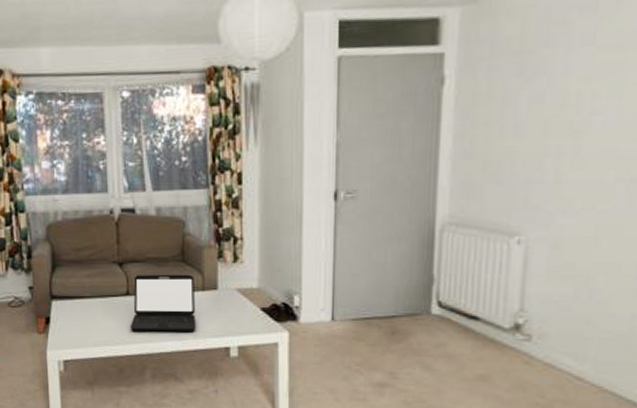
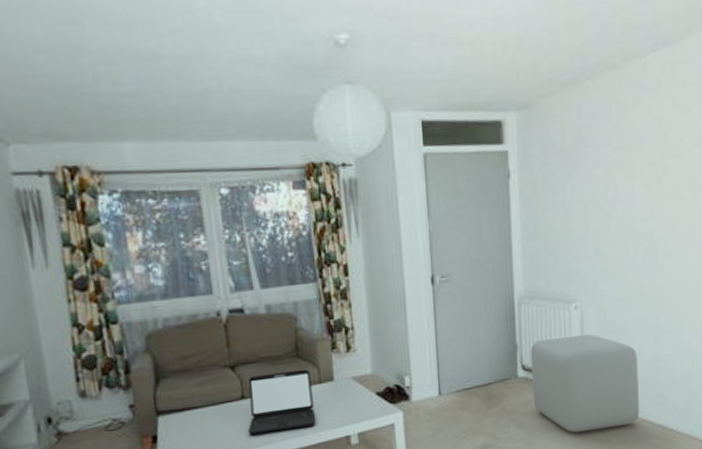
pouf: none [448,276,605,392] -> present [530,334,640,433]

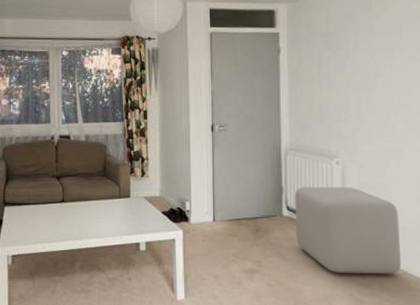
laptop: present [248,369,315,437] -> none [65,185,114,232]

